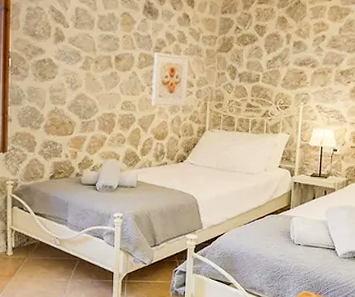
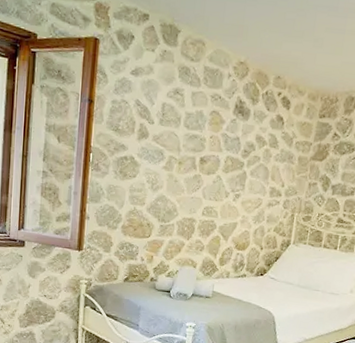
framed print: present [152,52,189,107] -> none [235,156,280,217]

